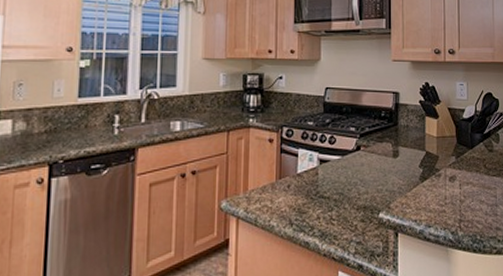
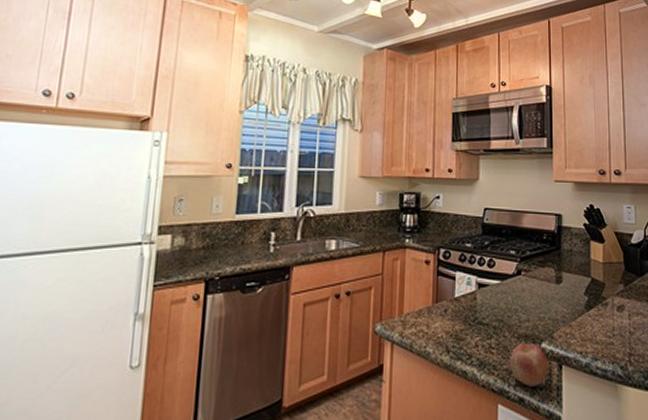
apple: none [349,214,385,254] -> present [510,343,548,386]

